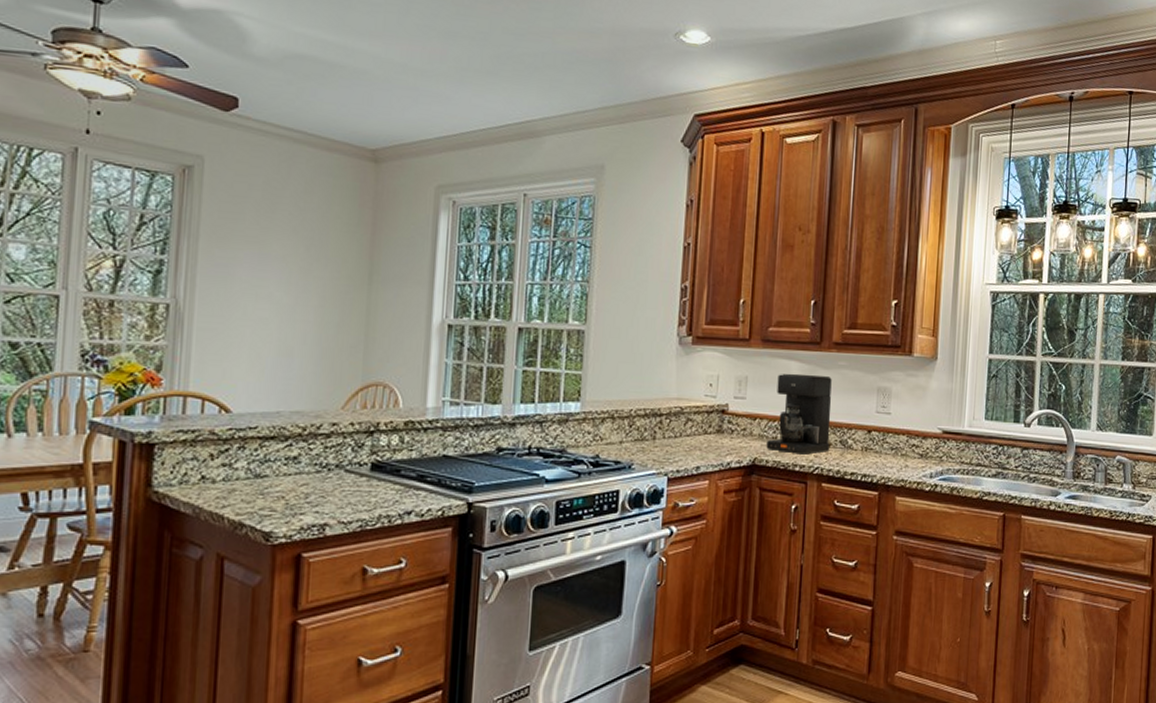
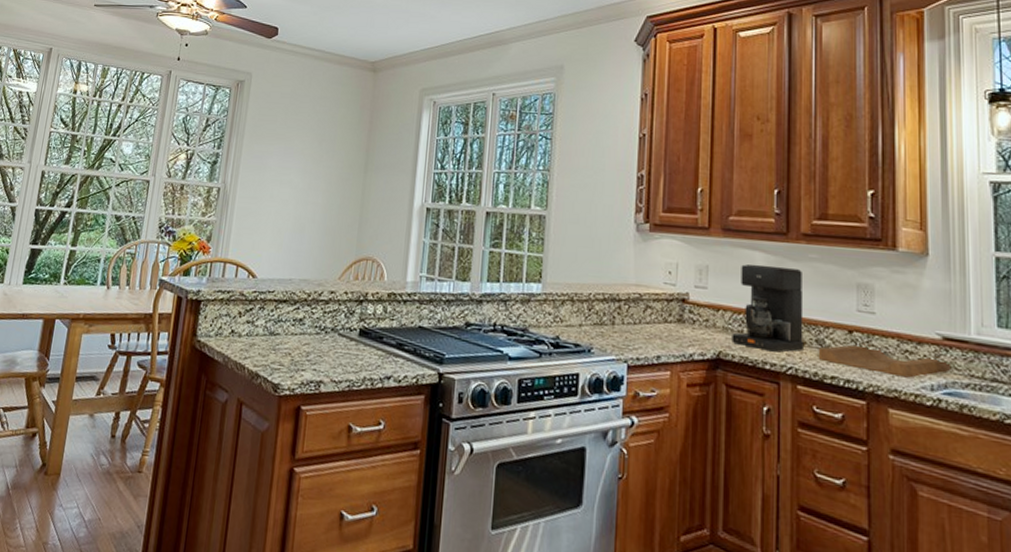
cutting board: none [841,442,948,469] -> present [818,344,952,378]

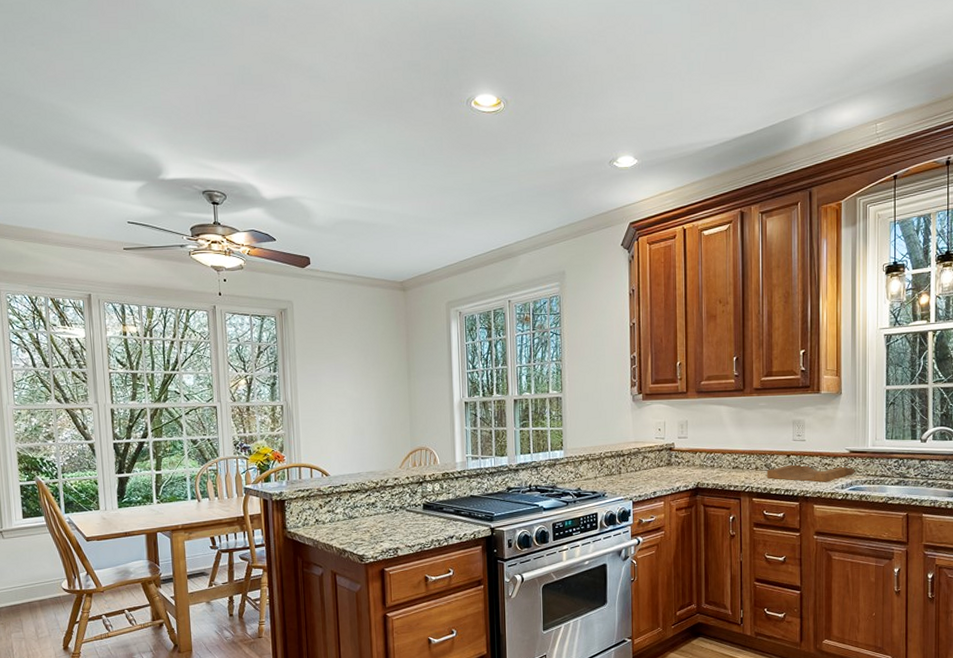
coffee maker: present [732,264,805,352] -> none [706,415,757,477]

